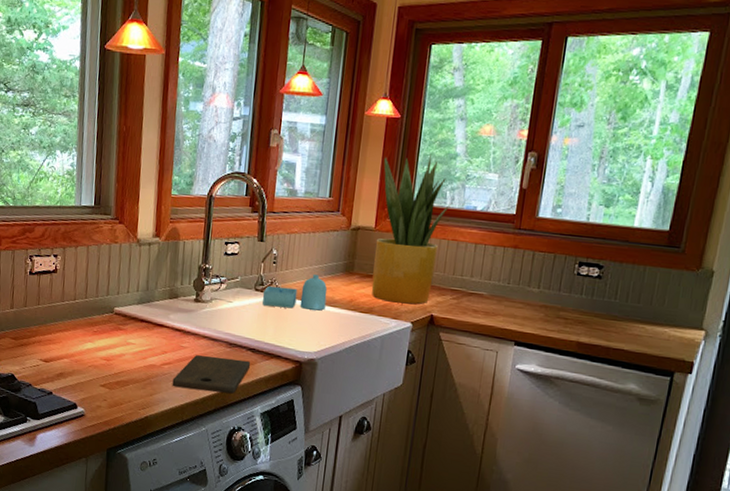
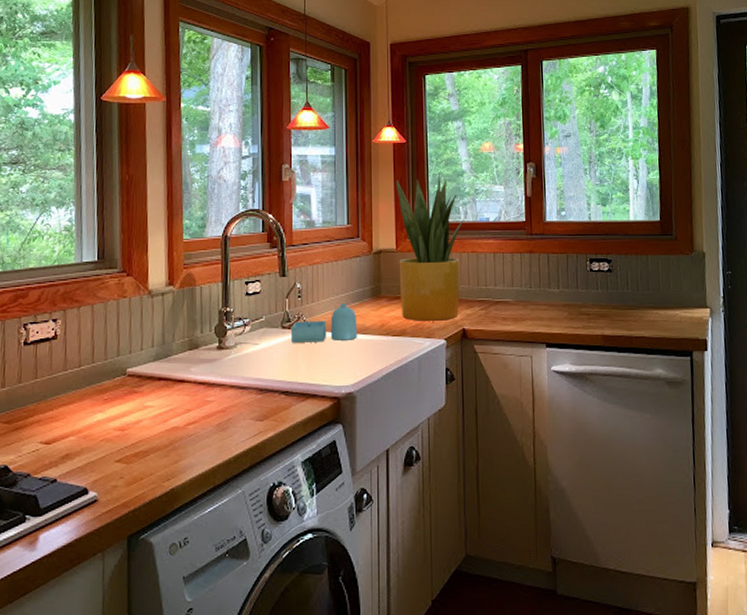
cutting board: present [172,355,251,394] -> none [199,405,286,449]

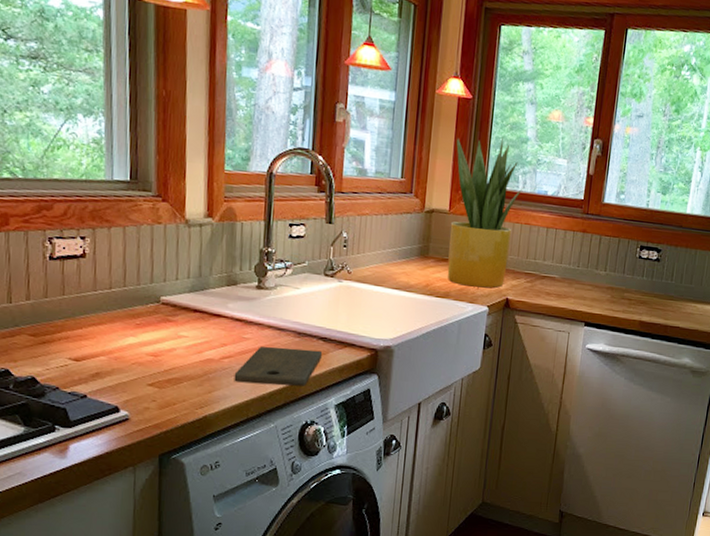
cutting board: none [199,405,286,449] -> present [234,346,323,386]
soap dispenser: present [290,302,357,343] -> none [333,258,402,296]

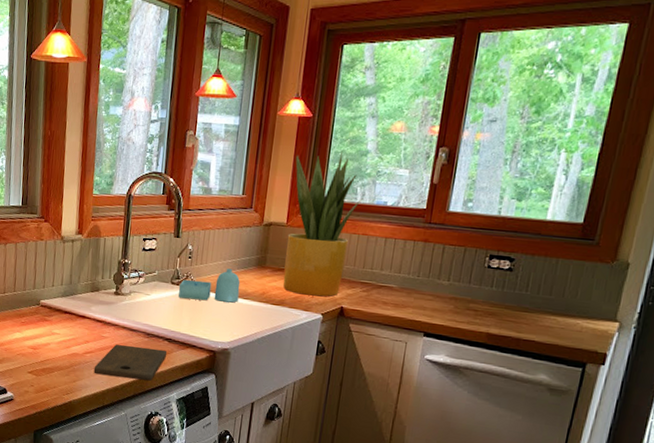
soap dispenser: none [333,258,402,296] -> present [178,268,241,303]

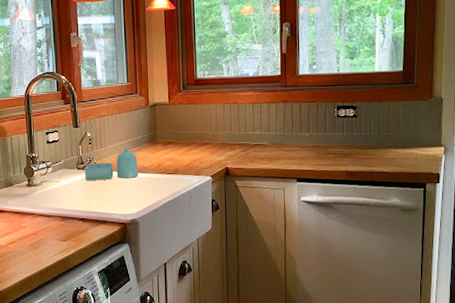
cutting board: present [93,344,168,381] -> none [18,229,83,262]
planter: present [283,151,365,297] -> none [168,35,230,162]

